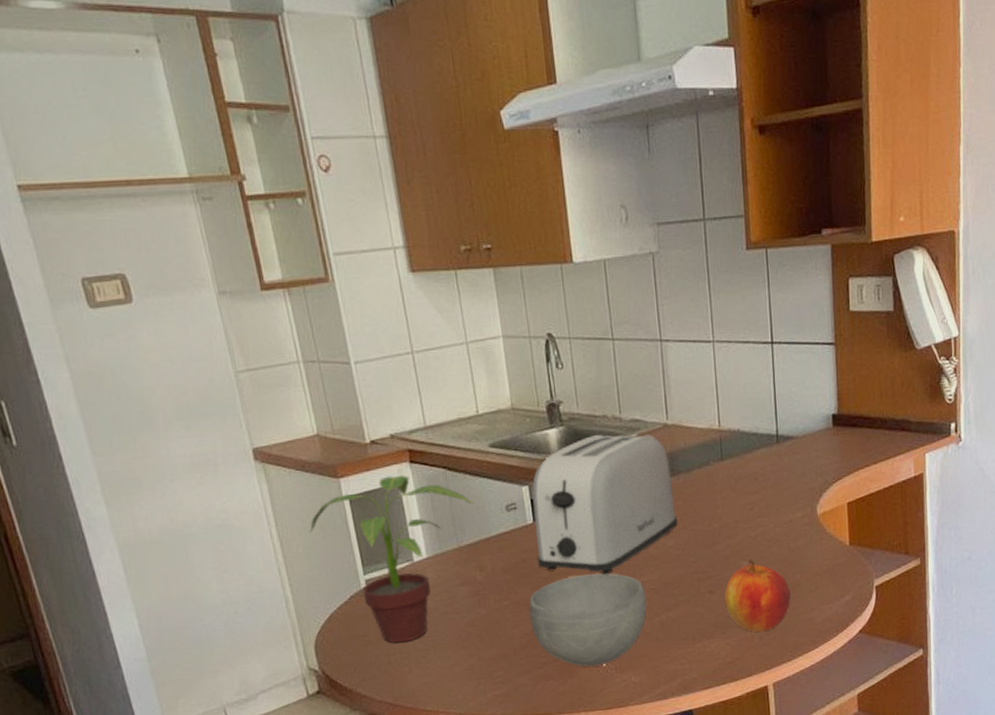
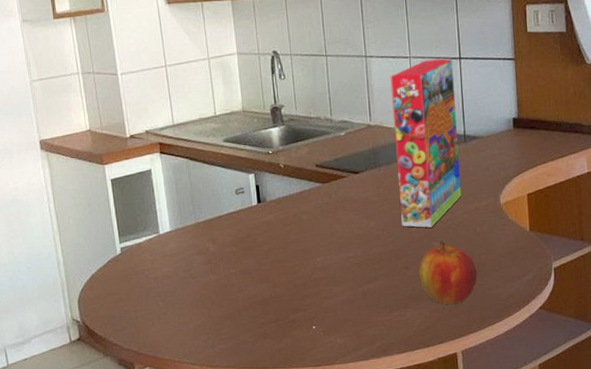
potted plant: present [309,475,476,643] -> none [79,163,211,301]
bowl: present [529,573,647,667] -> none [252,248,352,329]
toaster: present [532,434,679,575] -> none [257,133,379,250]
cereal box: none [690,343,774,545] -> present [390,58,462,228]

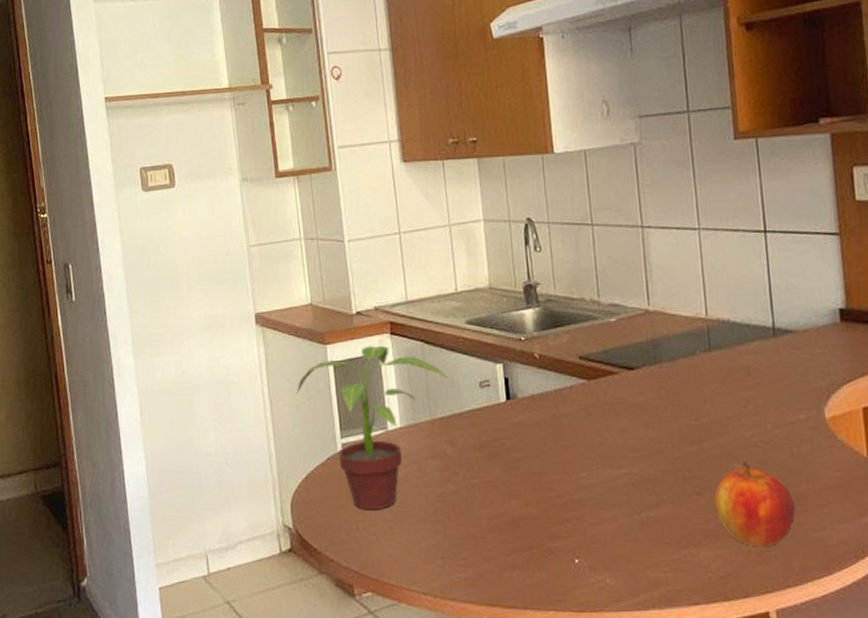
potted plant: none [79,163,211,301] -> present [296,345,450,510]
cereal box: present [390,58,462,228] -> none [673,231,771,444]

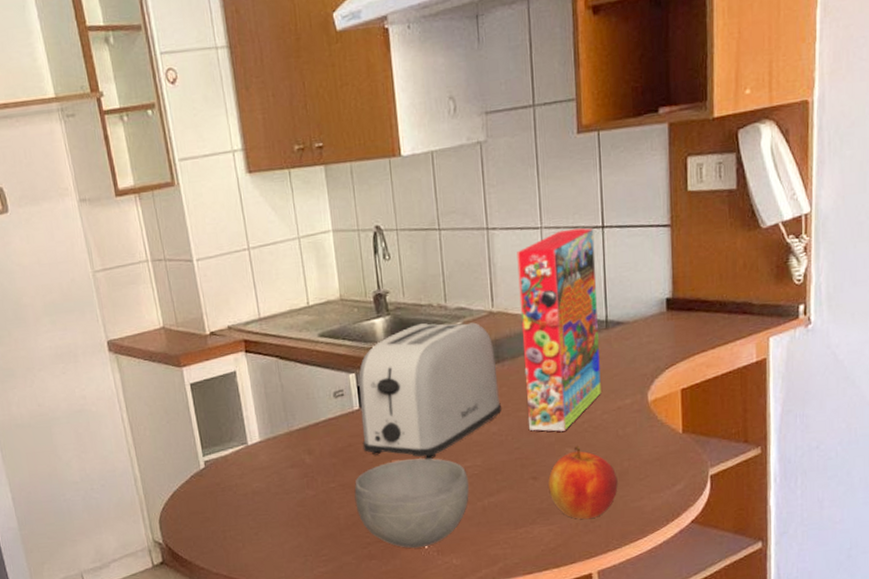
potted plant: present [296,345,450,510] -> none [155,363,305,520]
bowl: none [498,460,625,561] -> present [354,458,470,548]
toaster: none [506,318,661,463] -> present [358,322,502,460]
cereal box: none [673,231,771,444] -> present [517,228,601,432]

